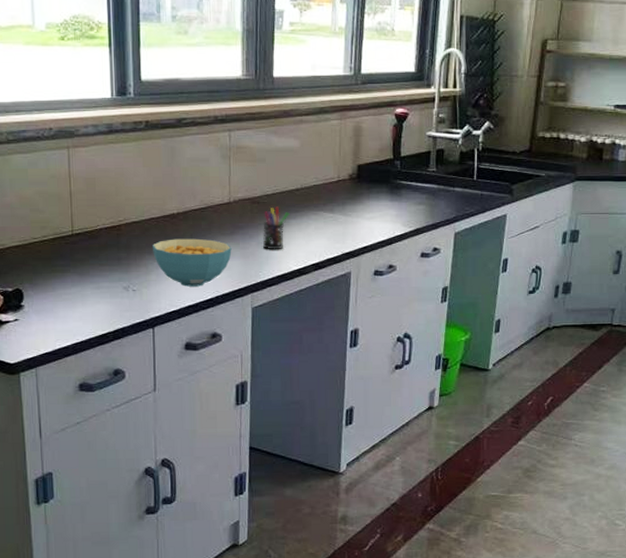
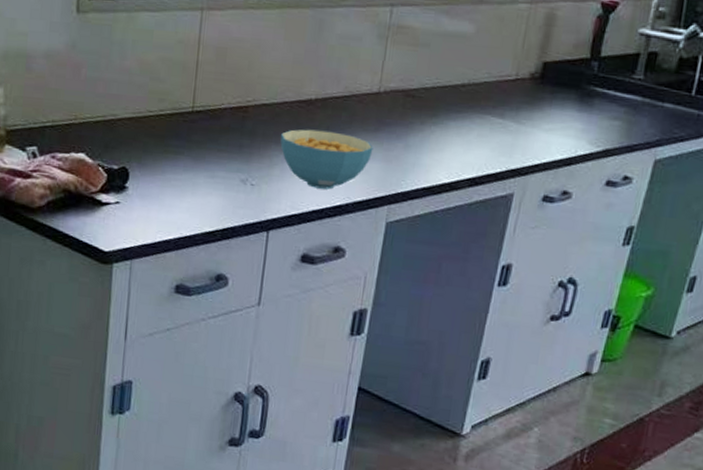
pen holder: present [262,206,289,250] -> none [410,103,449,156]

